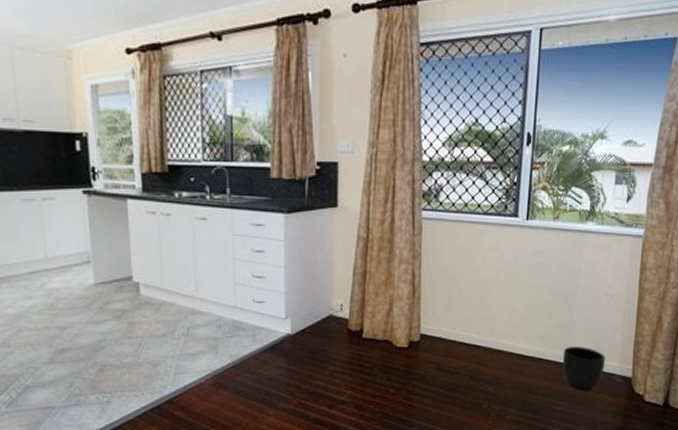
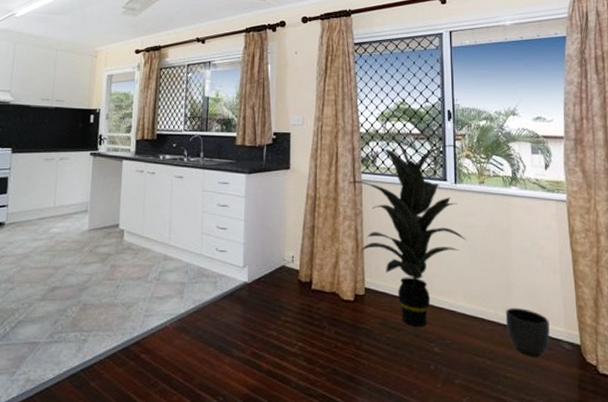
indoor plant: none [406,163,537,370] -> present [348,135,467,328]

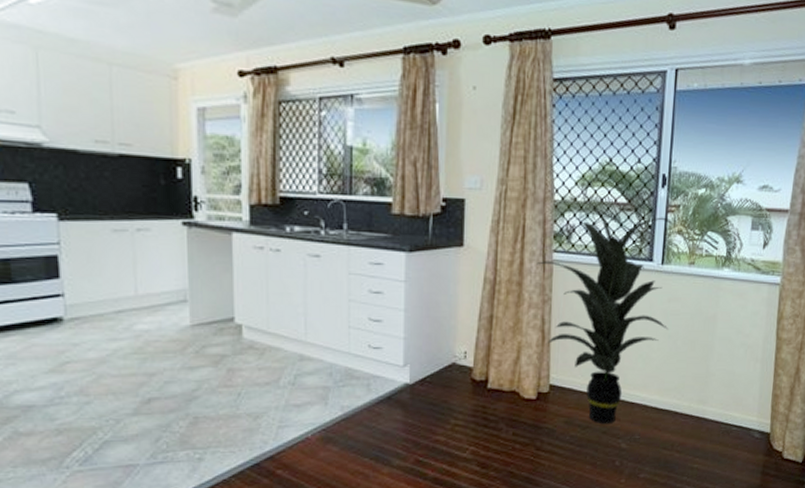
planter: present [505,308,550,358] -> none [698,399,743,448]

